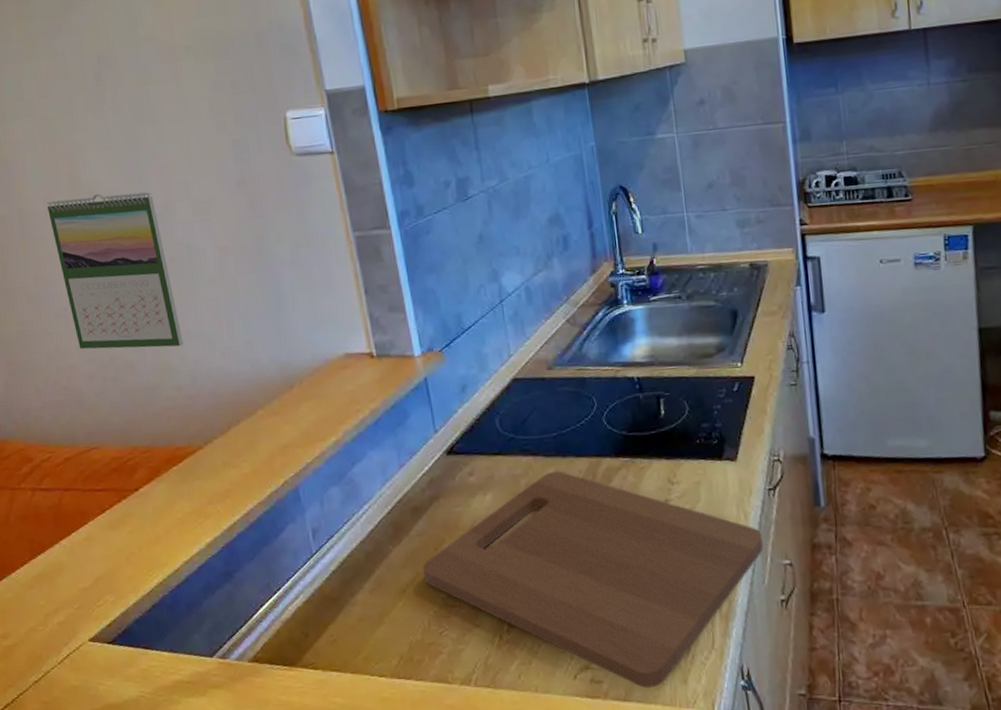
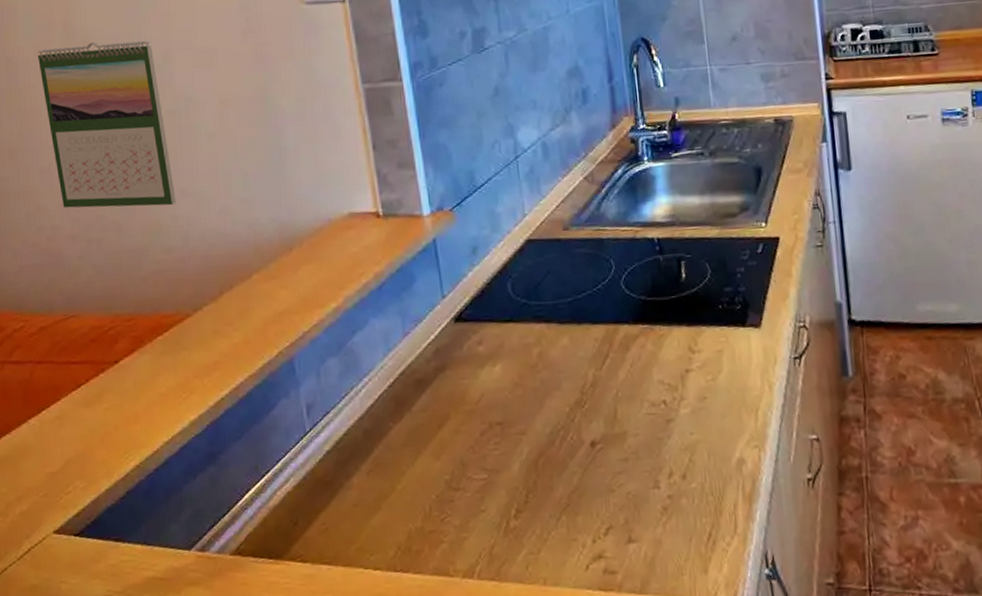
cutting board: present [422,471,764,688] -> none [425,339,789,579]

